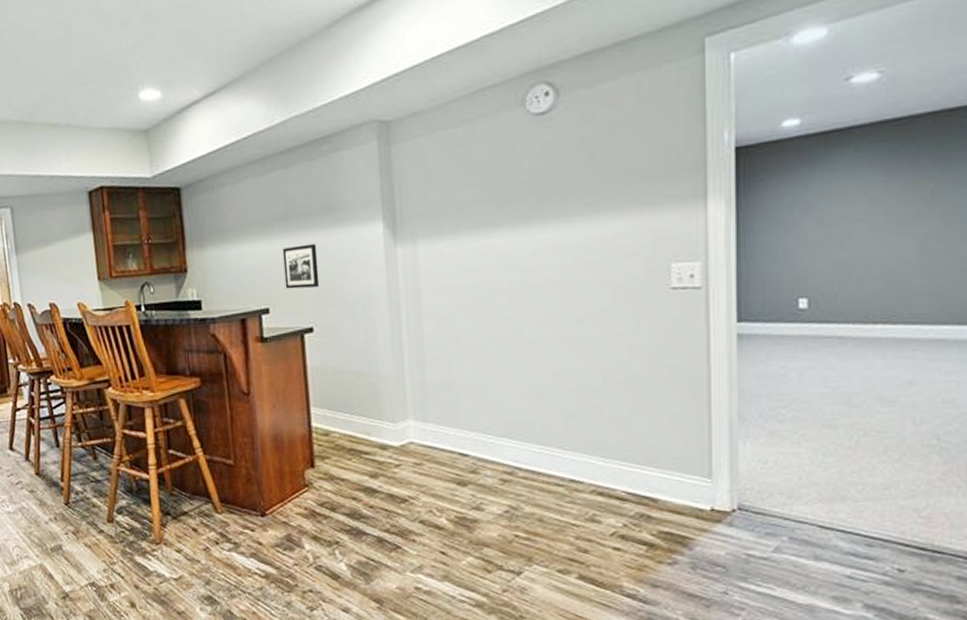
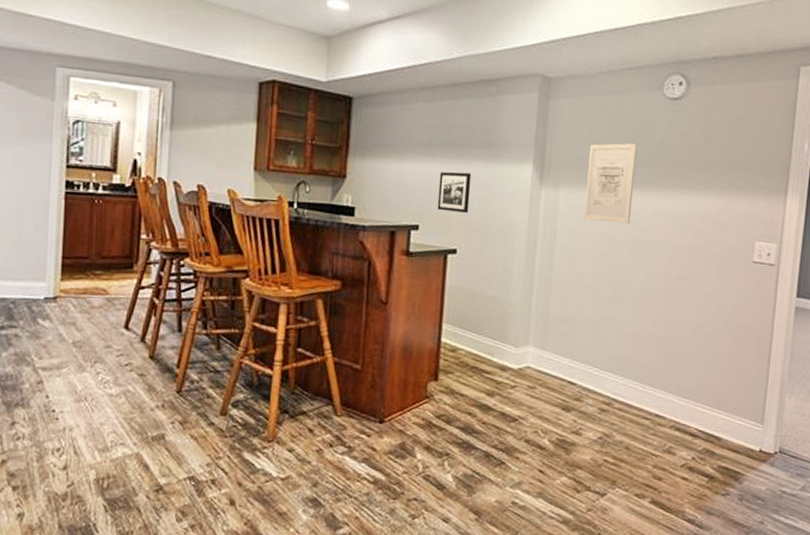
wall art: none [446,174,508,272] -> present [584,143,638,224]

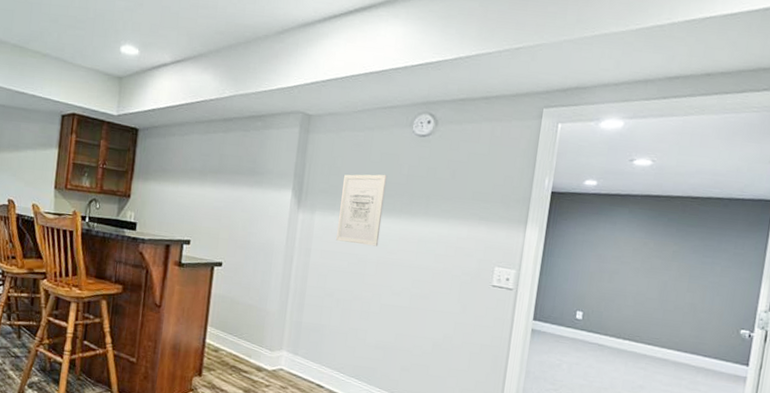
picture frame: present [437,172,472,214] -> none [207,195,238,232]

